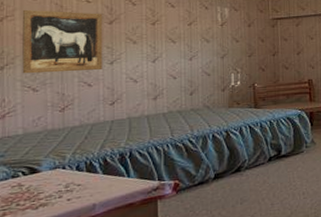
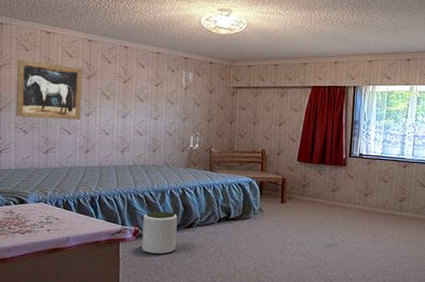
plant pot: none [184,157,224,208] -> present [142,211,178,254]

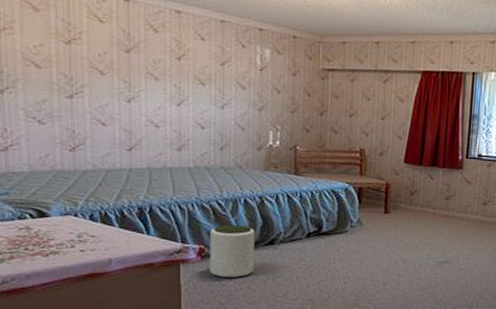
wall art: present [16,59,83,120] -> none [24,22,119,107]

